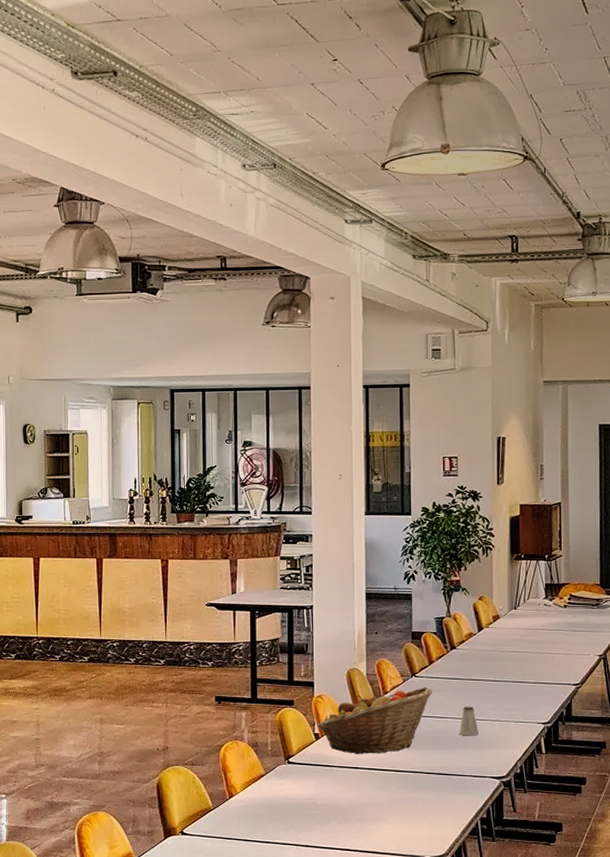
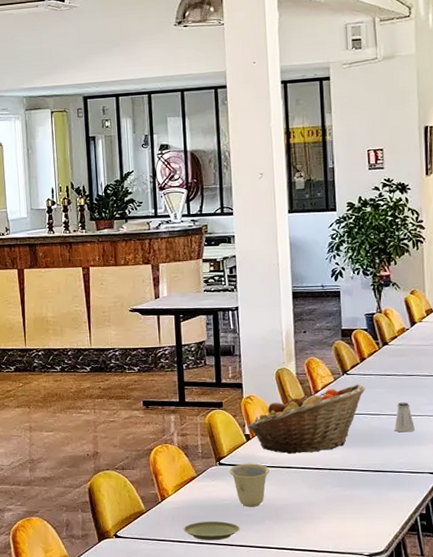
plate: none [249,820,306,840] -> present [183,521,240,541]
cup: none [298,763,338,807] -> present [229,463,270,507]

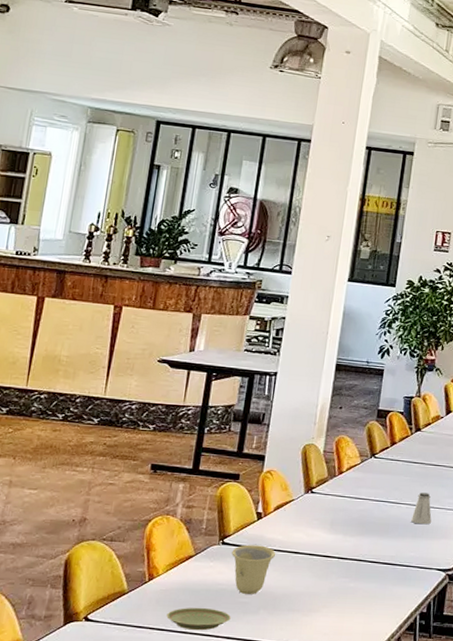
fruit basket: present [247,384,365,454] -> none [261,469,390,539]

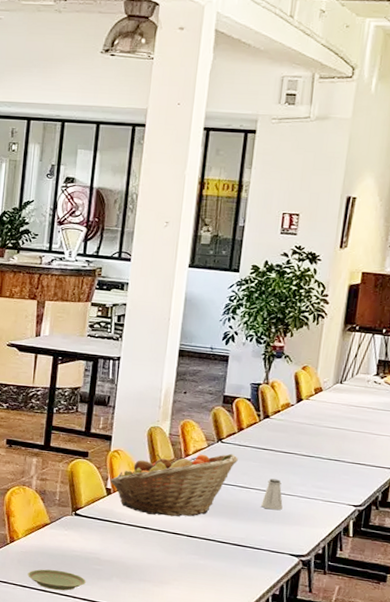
cup: present [232,545,276,594] -> none [84,517,126,563]
fruit basket: none [261,469,390,539] -> present [110,453,238,517]

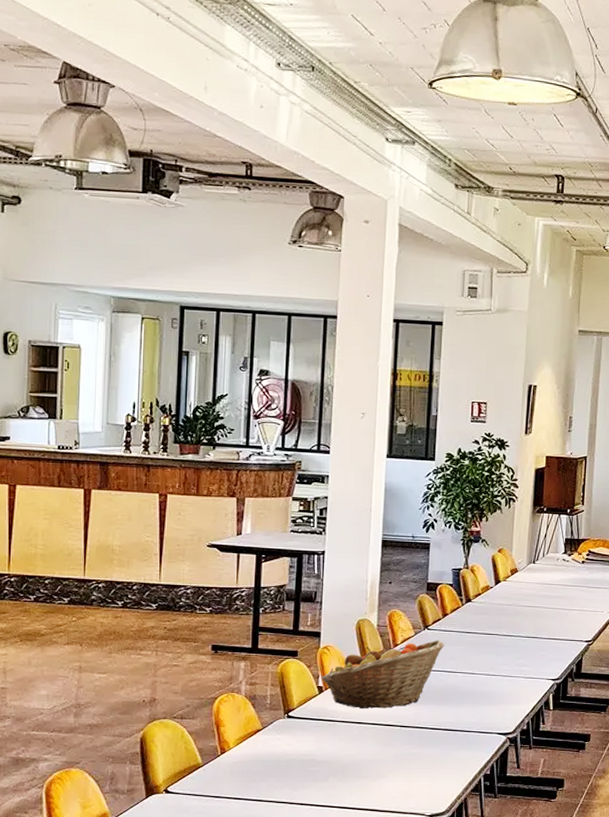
plate: present [28,569,86,591] -> none [241,777,302,798]
saltshaker: present [261,478,283,511] -> none [469,661,488,692]

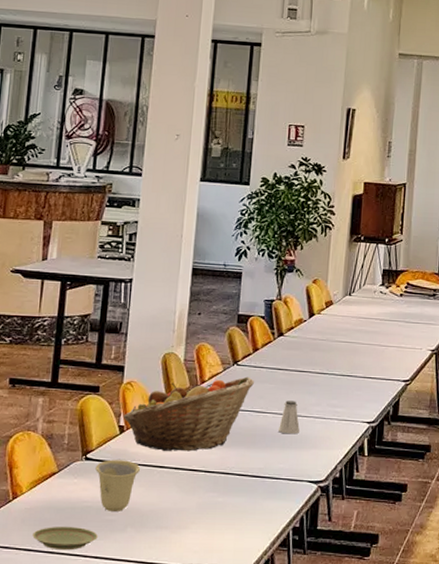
plate: none [241,777,302,798] -> present [32,526,98,551]
cup: none [297,717,340,763] -> present [95,460,141,511]
saltshaker: none [469,661,488,692] -> present [279,400,300,435]

